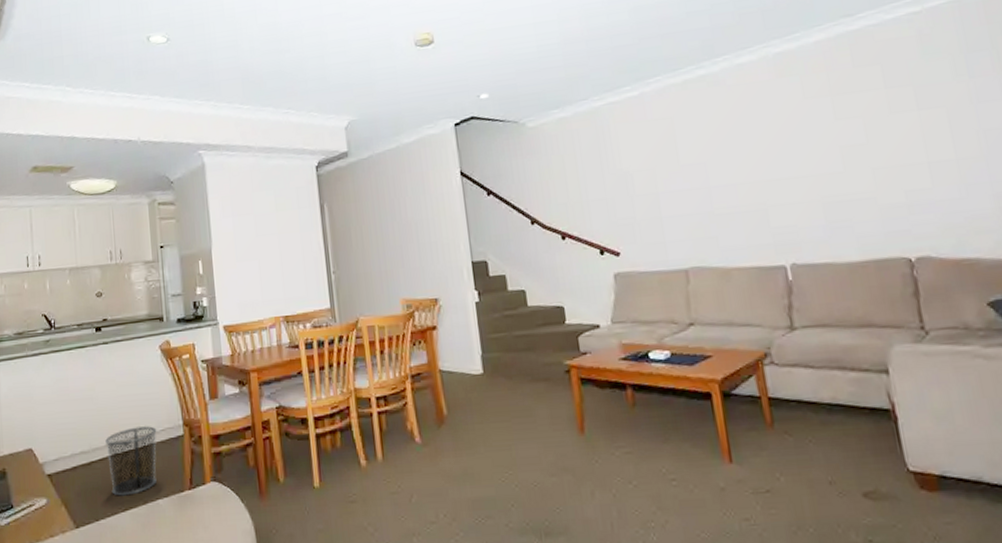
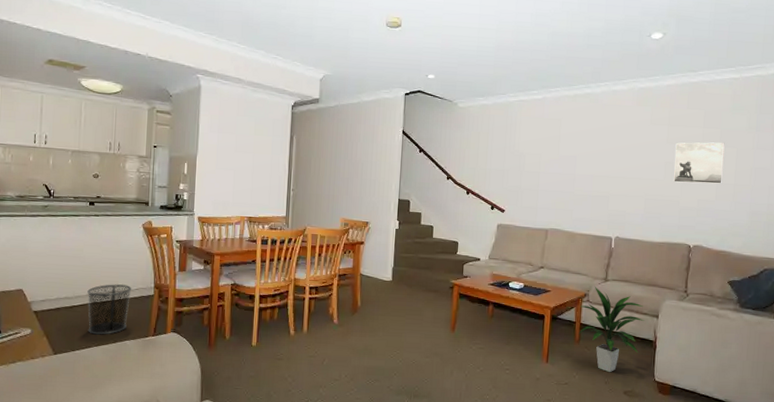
indoor plant: none [762,340,871,467] -> present [578,286,644,373]
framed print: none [848,102,938,172] -> present [673,142,725,184]

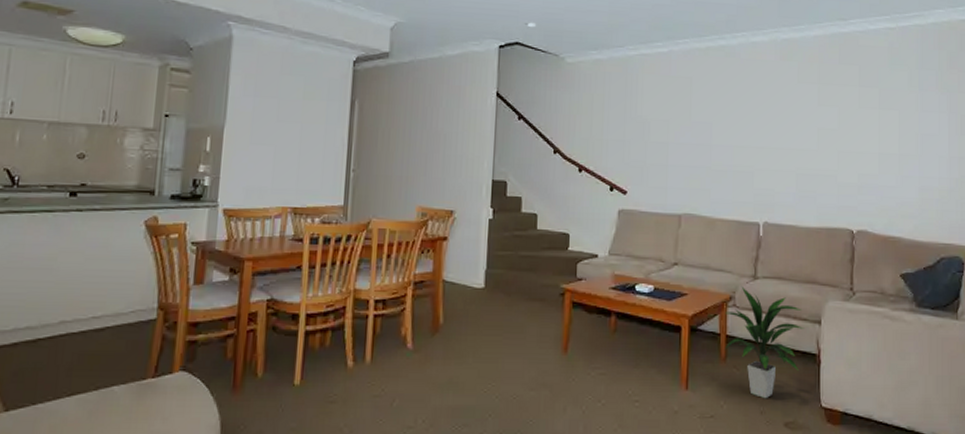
waste bin: present [87,284,132,335] -> none [57,305,126,379]
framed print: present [673,142,725,184] -> none [828,103,886,154]

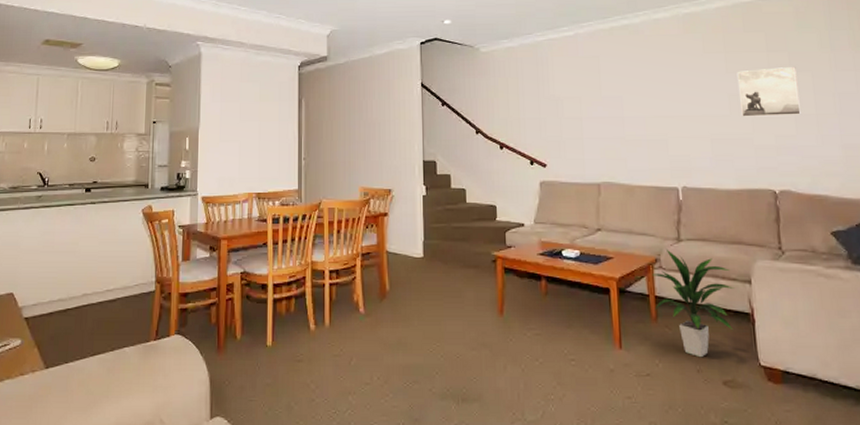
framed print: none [828,103,886,154] -> present [736,66,802,117]

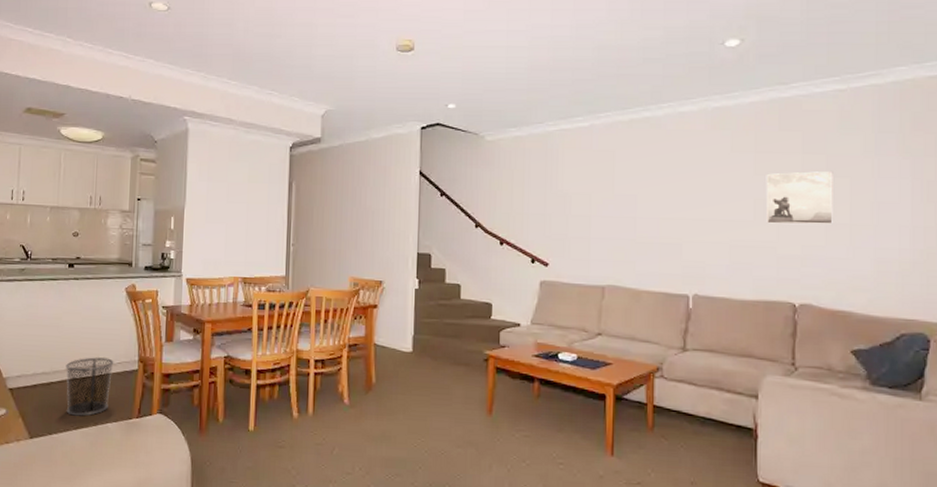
waste bin: none [82,281,131,342] -> present [66,357,114,417]
indoor plant: present [652,249,734,358] -> none [652,358,739,470]

